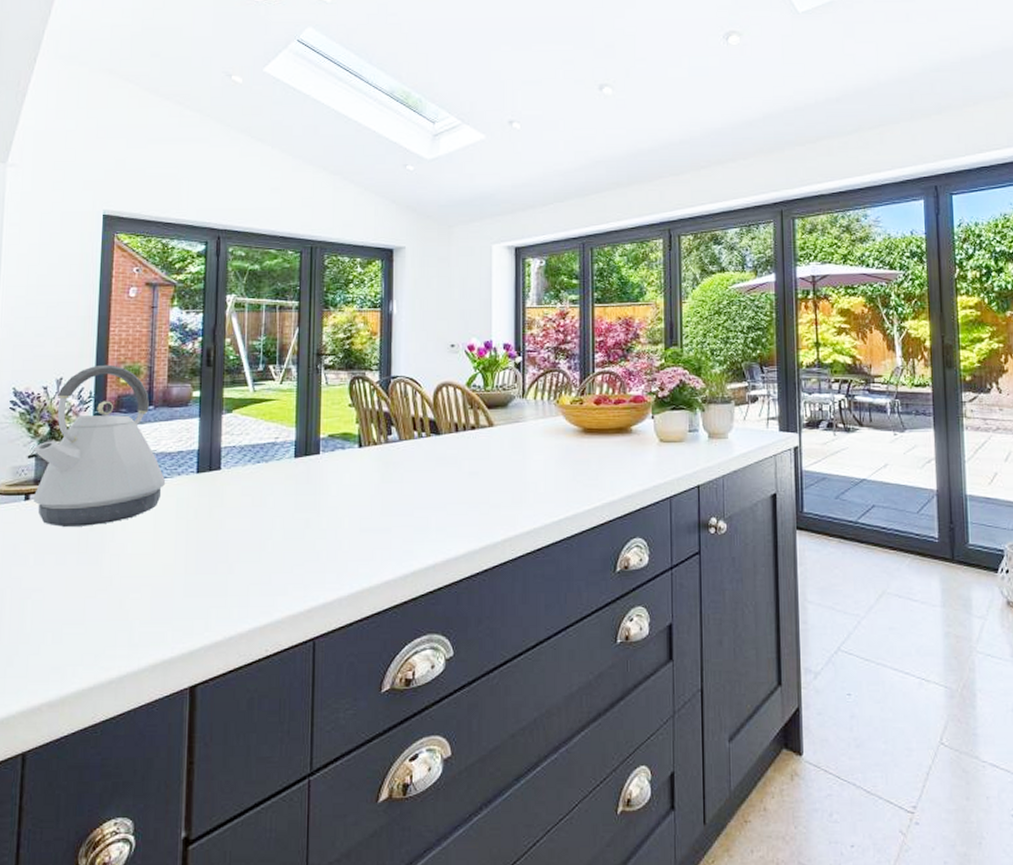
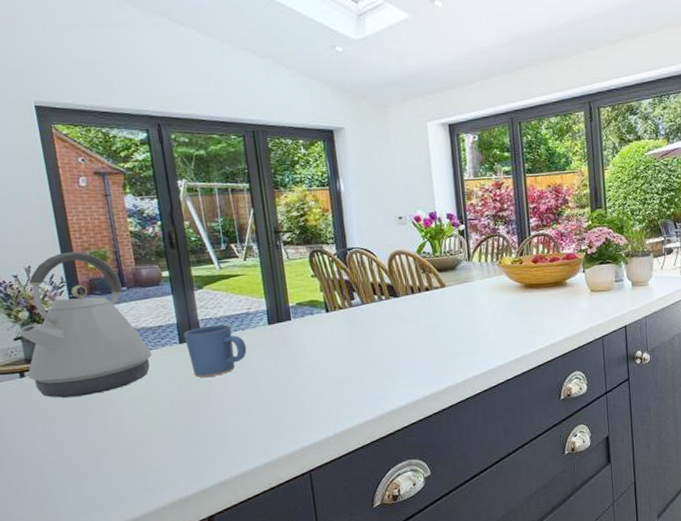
mug: none [203,454,267,514] -> present [184,324,247,377]

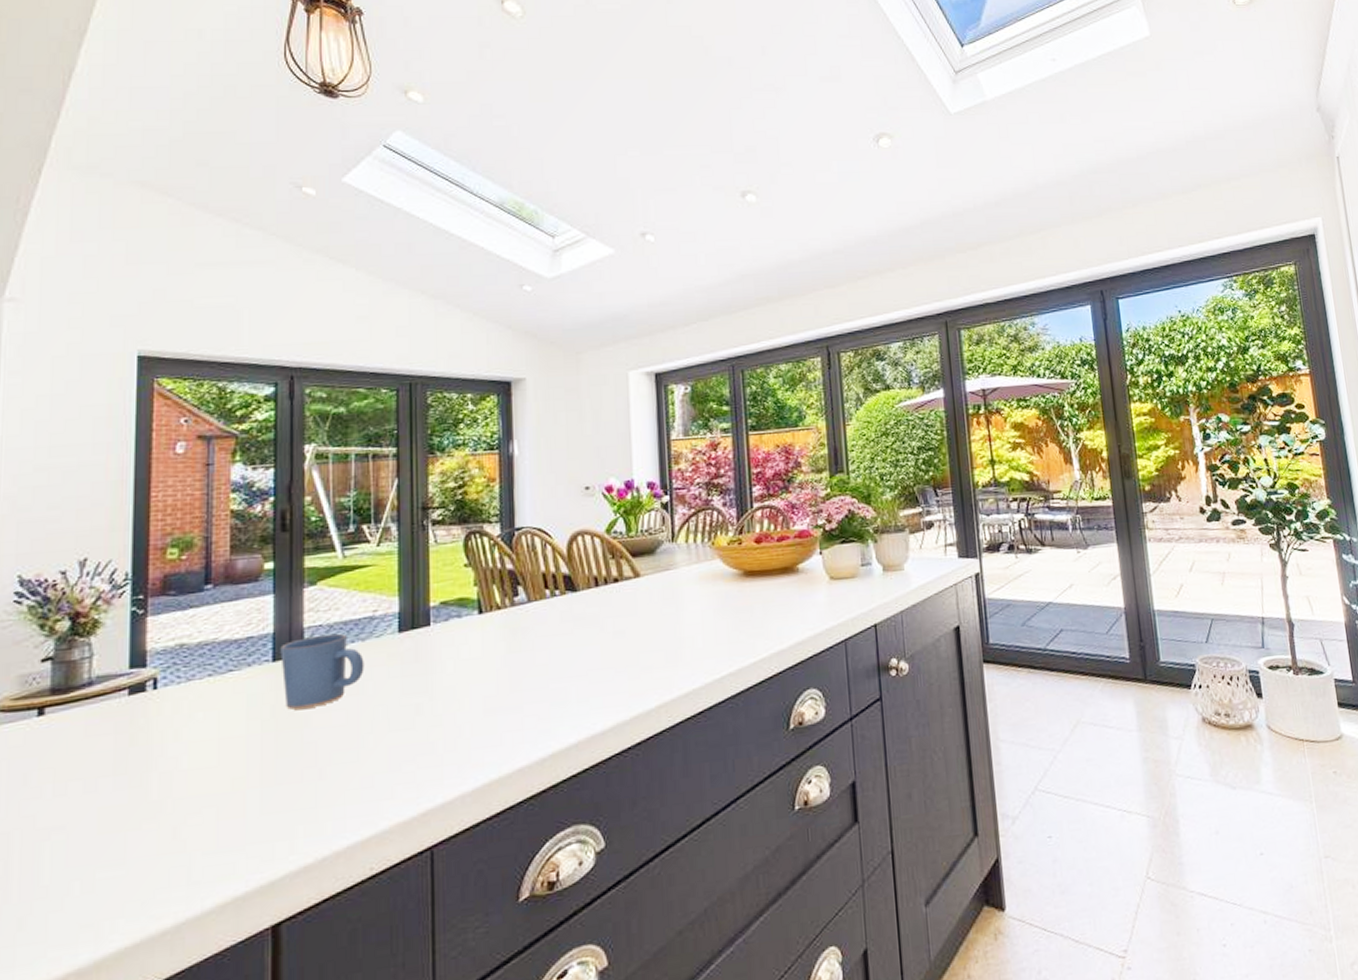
kettle: present [16,251,152,398] -> none [47,537,232,745]

